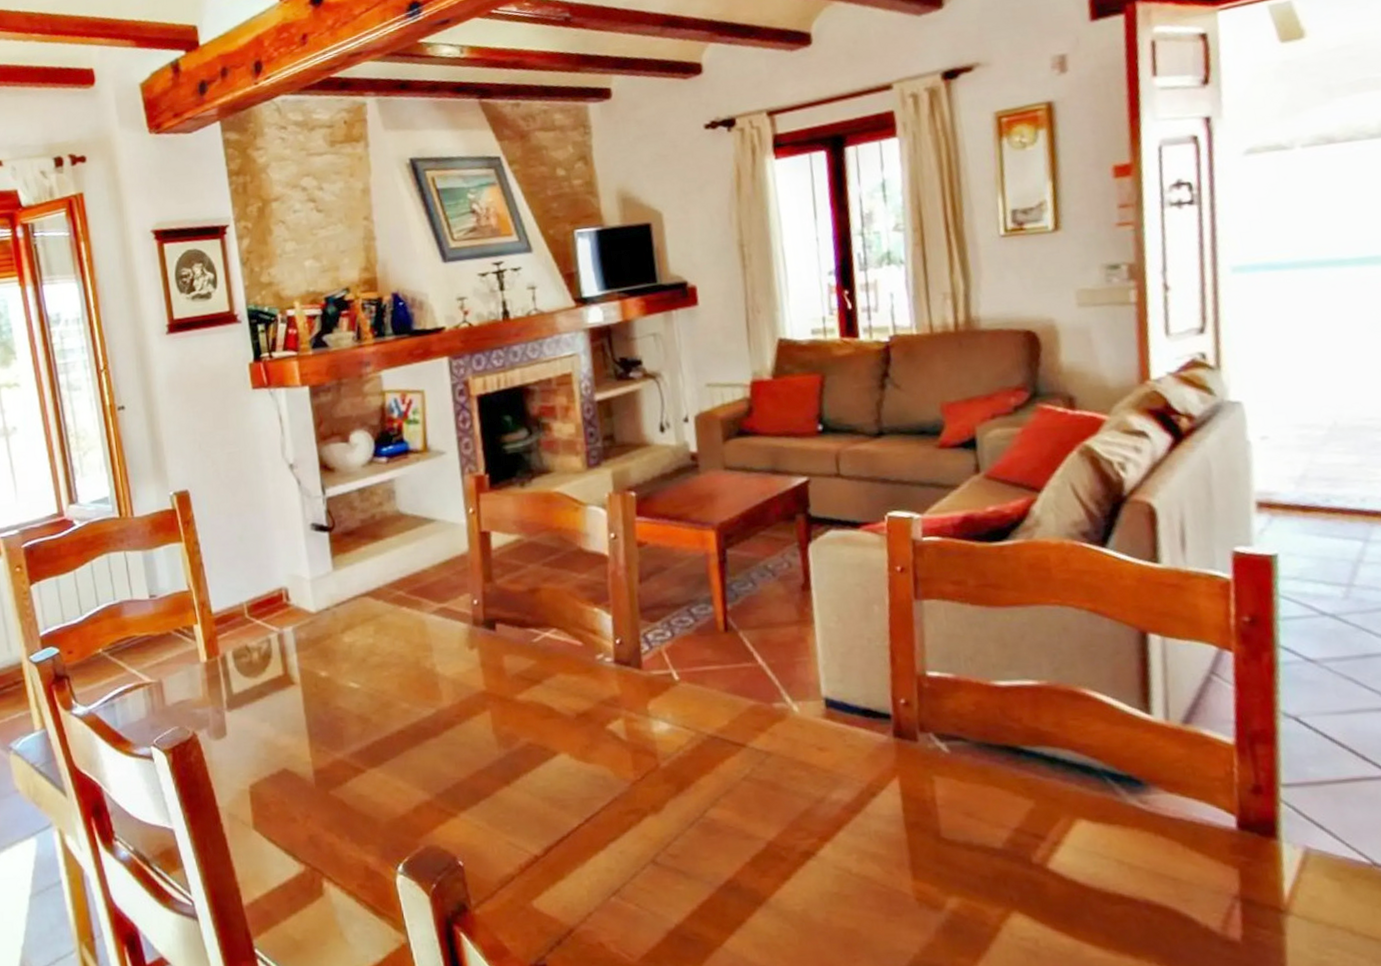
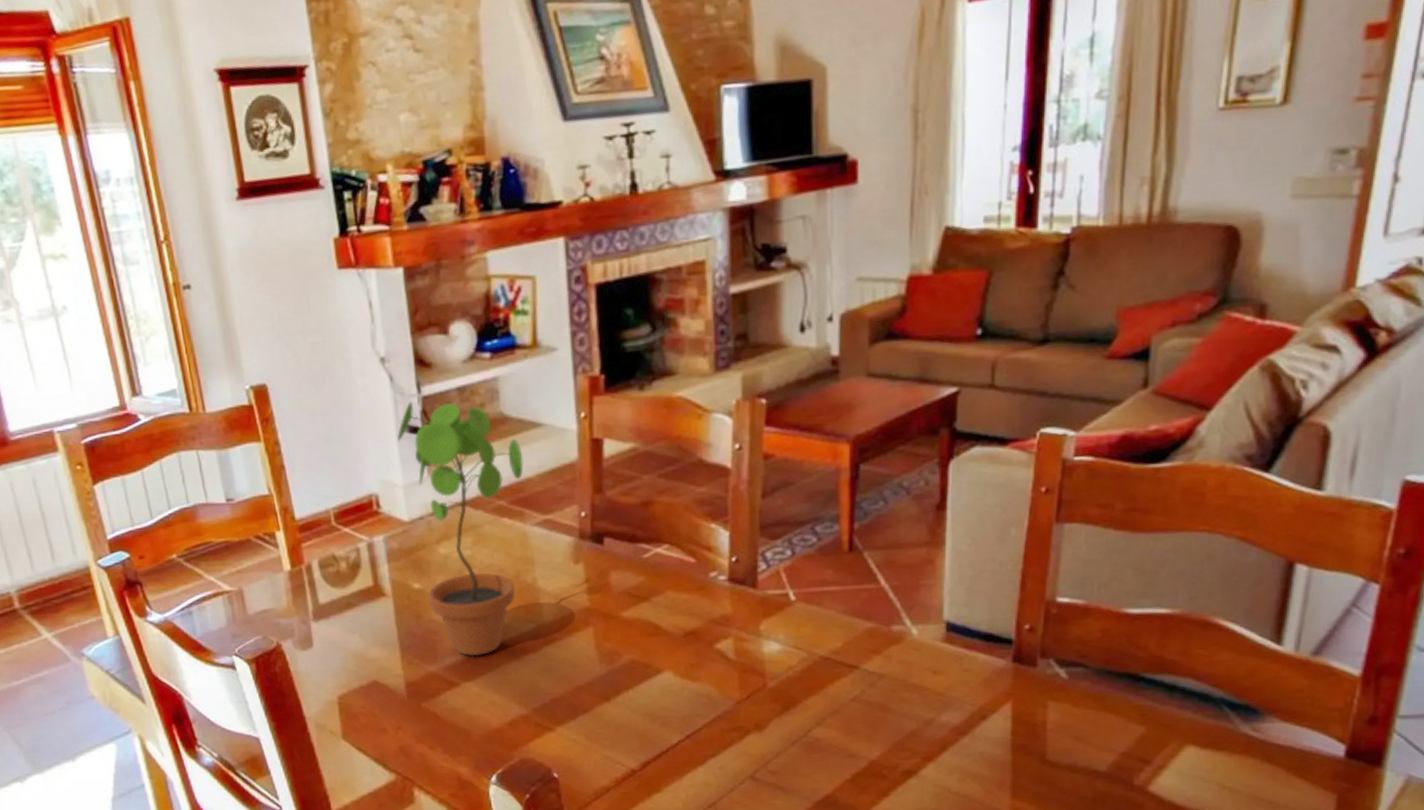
potted plant: none [305,502,420,743] -> present [397,401,524,657]

